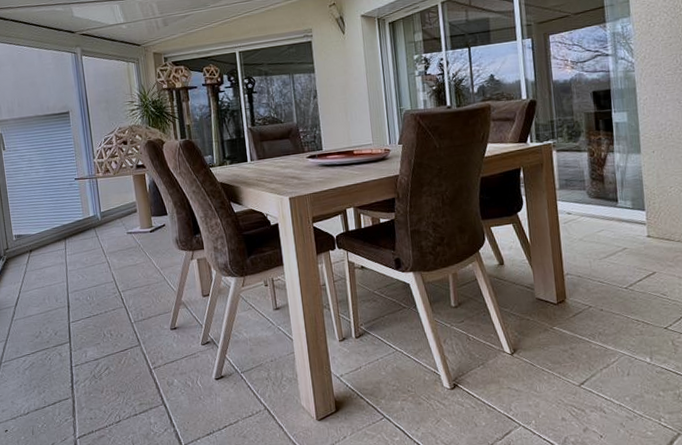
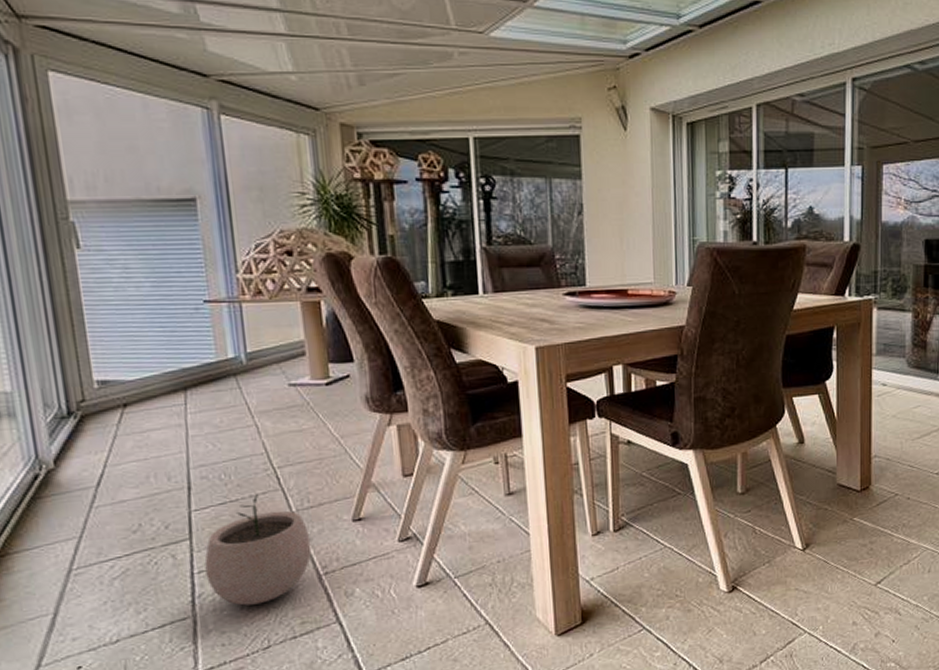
plant pot: none [78,310,145,390] -> present [204,494,312,606]

